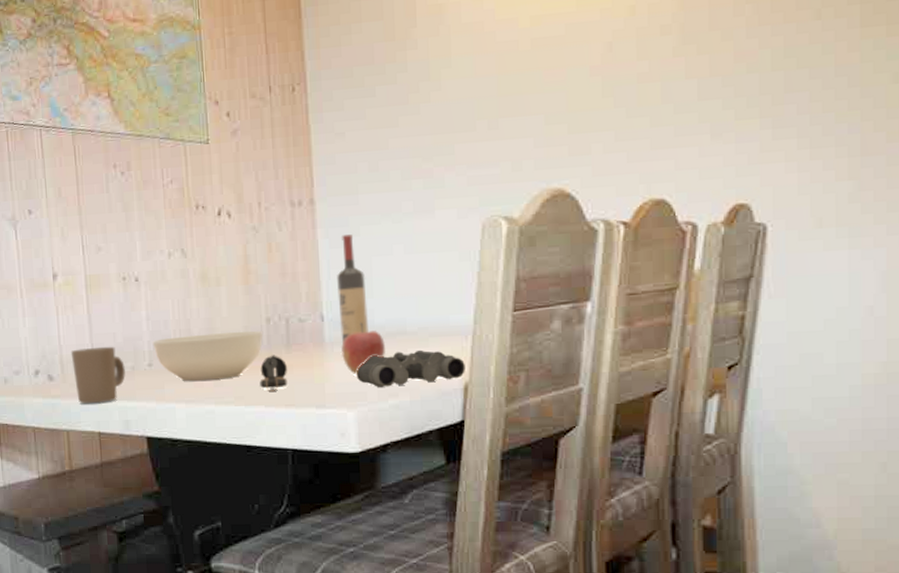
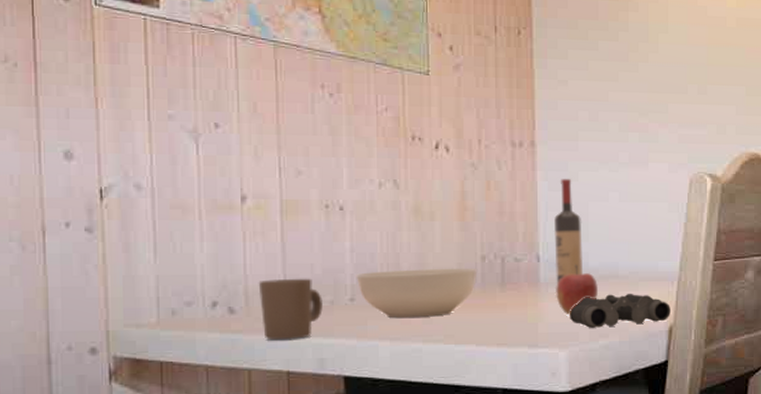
compass: present [260,355,288,393] -> none [472,293,500,331]

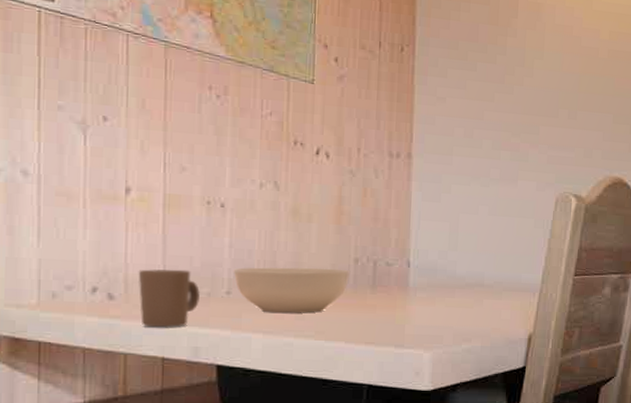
wine bottle: present [554,179,583,283] -> none [424,190,452,289]
apple: present [556,265,598,316] -> none [423,272,464,320]
binoculars: present [569,293,670,328] -> none [435,301,531,333]

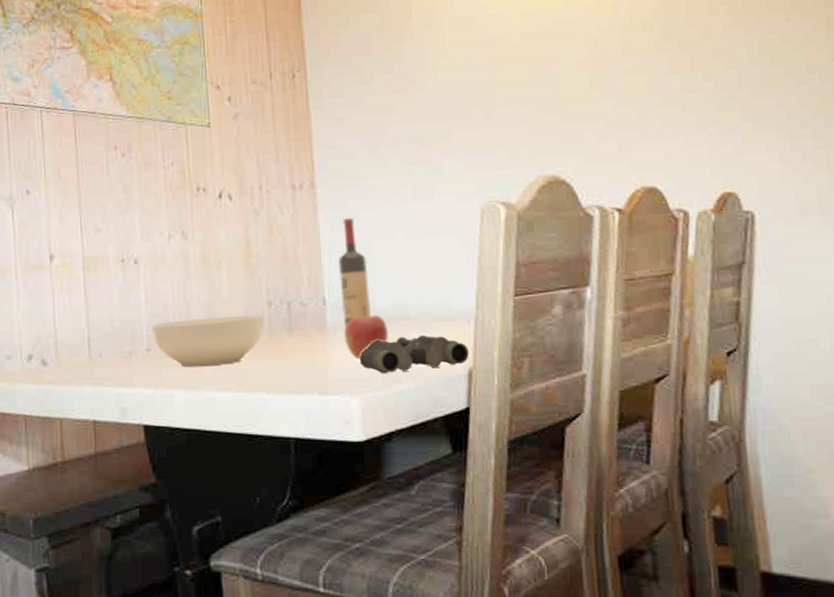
mug: present [138,269,200,328] -> none [66,330,123,390]
apple: none [423,272,464,320] -> present [344,307,388,361]
wine bottle: none [424,190,452,289] -> present [338,218,371,327]
binoculars: none [435,301,531,333] -> present [359,334,469,373]

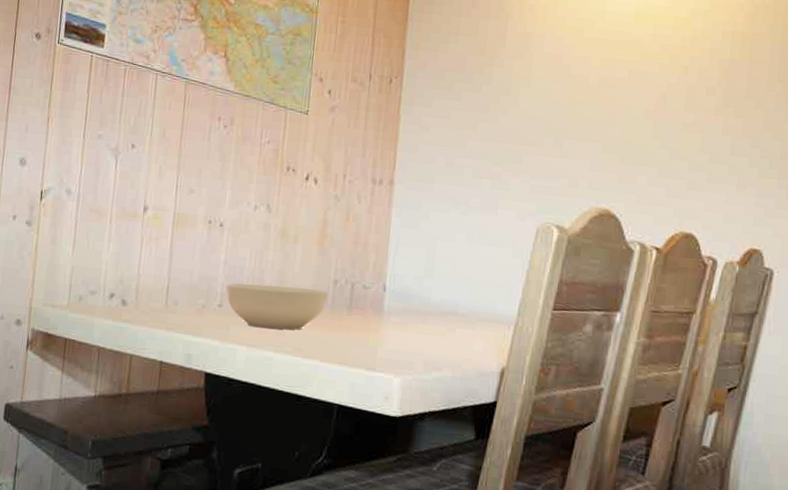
wine bottle: present [338,218,371,327] -> none [398,217,429,314]
apple: present [344,307,388,361] -> none [397,298,437,345]
binoculars: present [359,334,469,373] -> none [407,329,505,363]

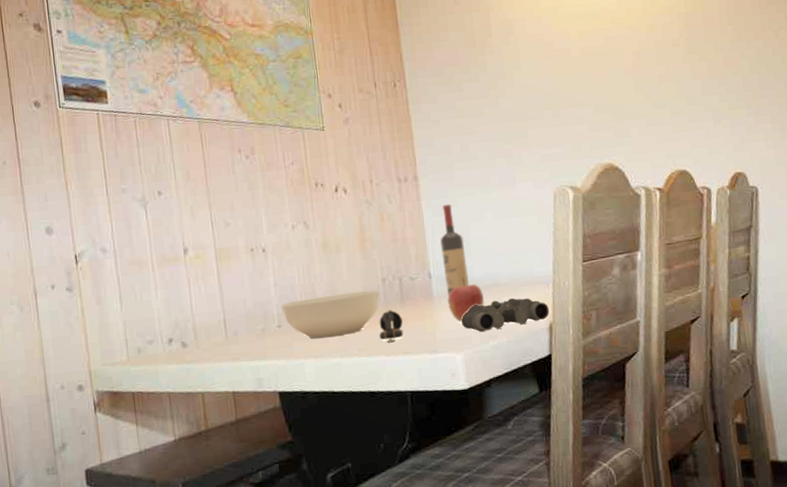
compass: none [318,314,346,349] -> present [379,310,404,343]
apple: none [397,298,437,345] -> present [447,278,484,323]
wine bottle: none [398,217,429,314] -> present [440,204,469,296]
binoculars: none [407,329,505,363] -> present [461,297,549,332]

